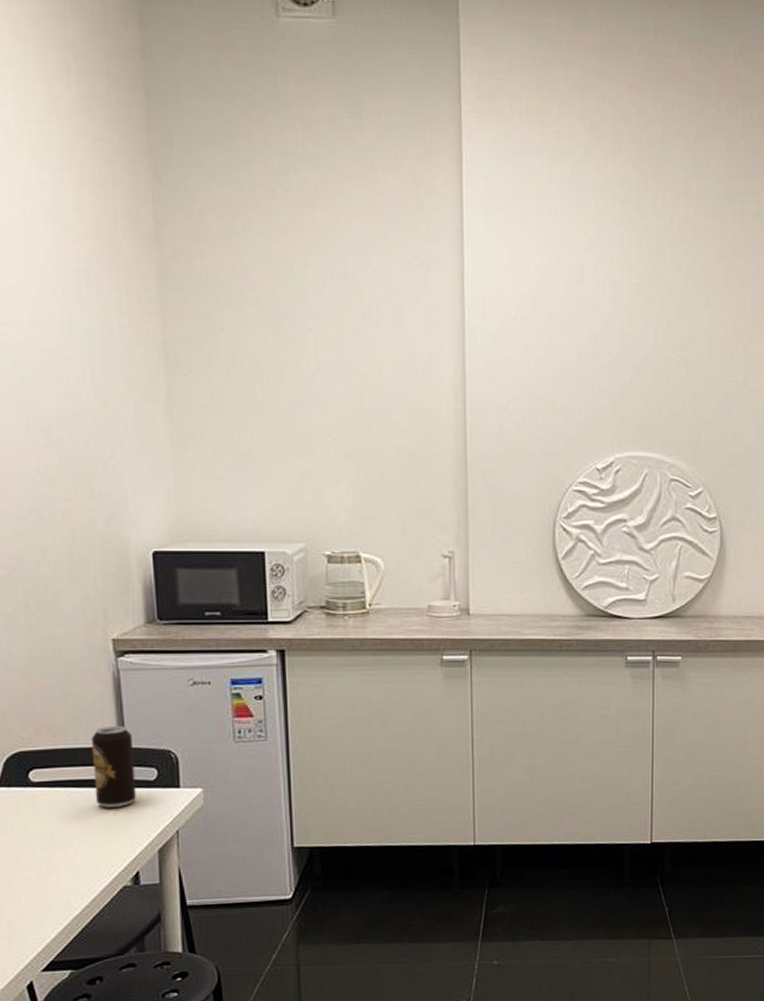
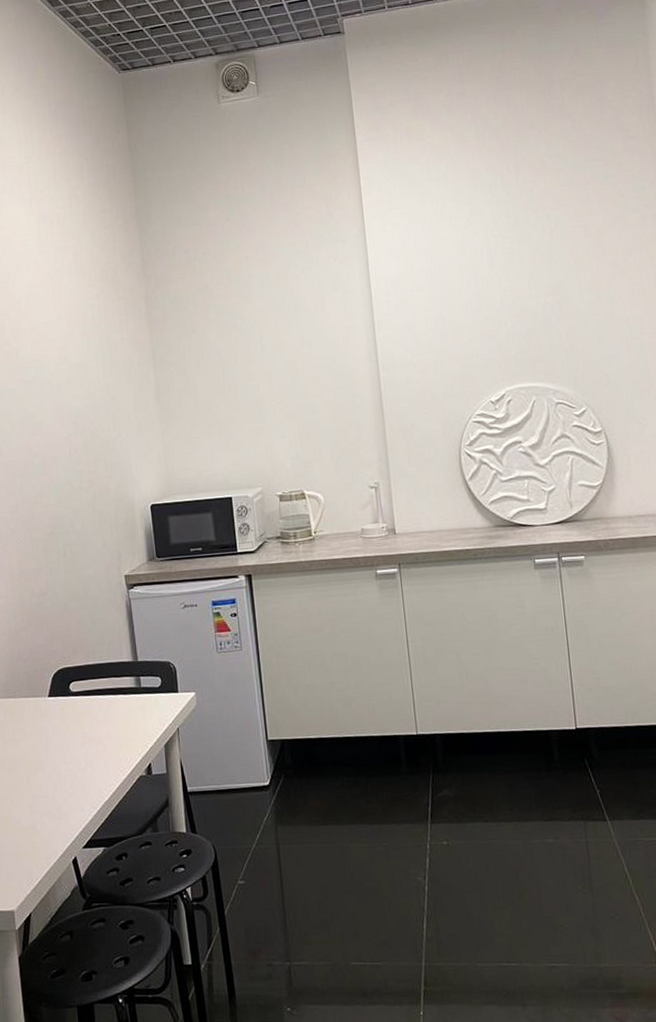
beverage can: present [91,726,136,808] -> none [112,644,147,711]

